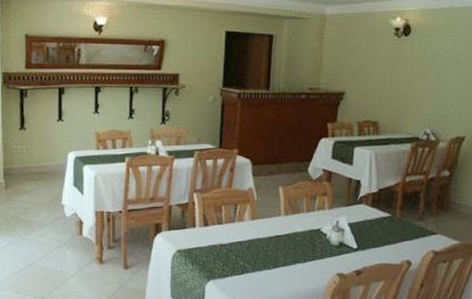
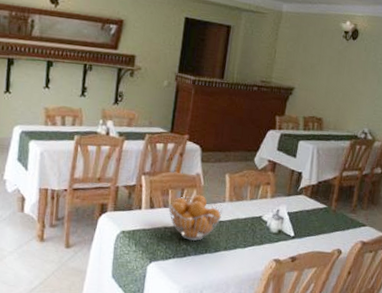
fruit basket: none [223,209,279,258] -> present [168,194,223,242]

